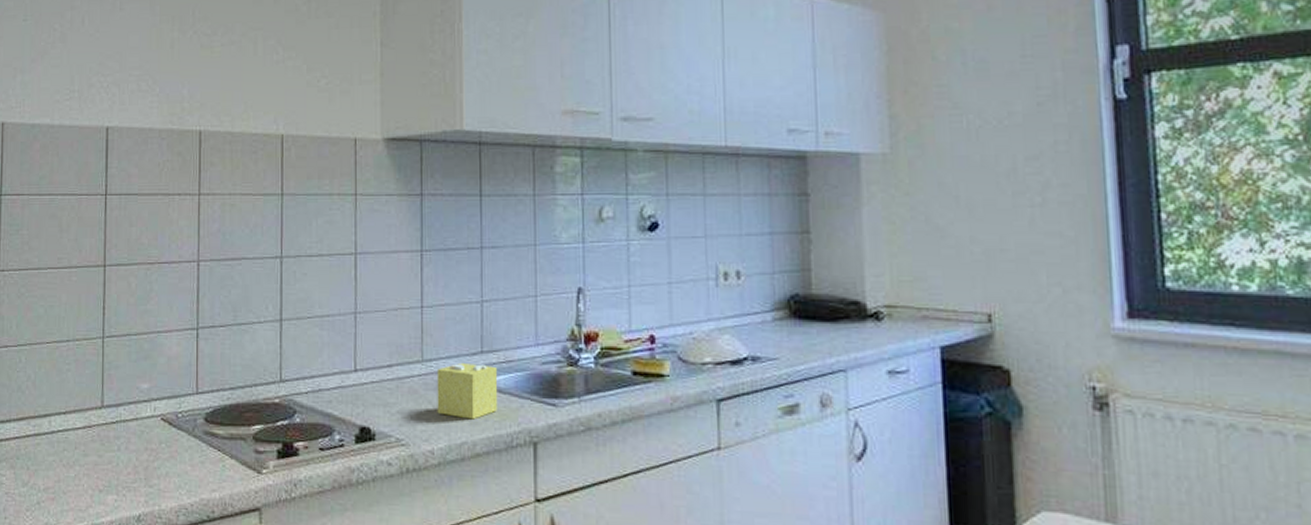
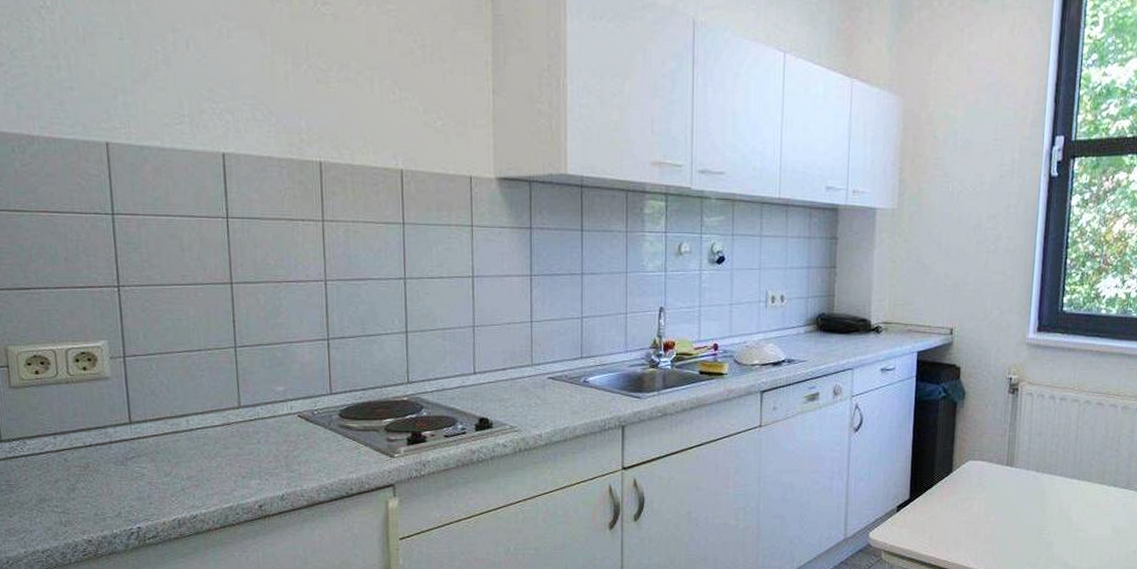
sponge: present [436,362,498,420] -> none [544,366,594,410]

